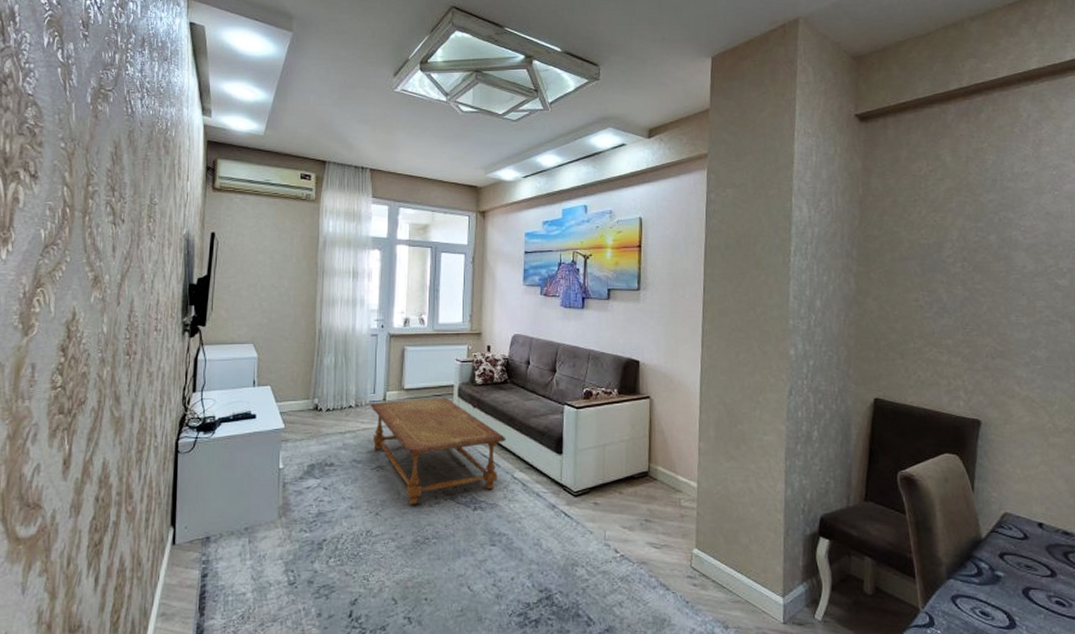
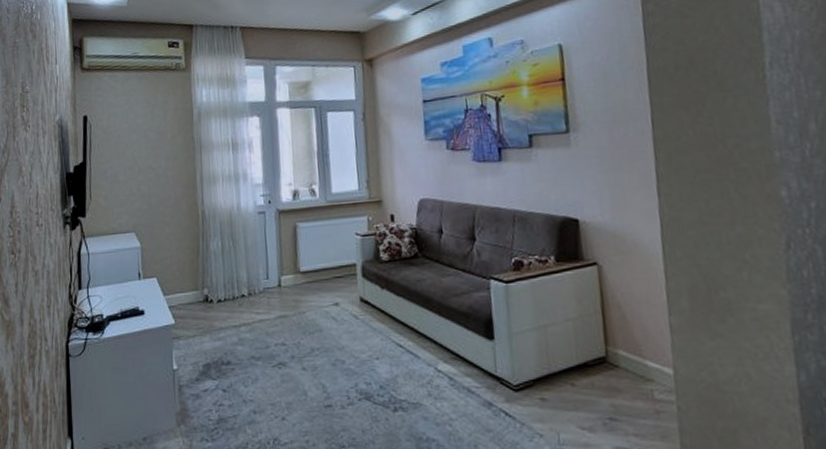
coffee table: present [370,397,506,505] -> none [264,279,424,407]

